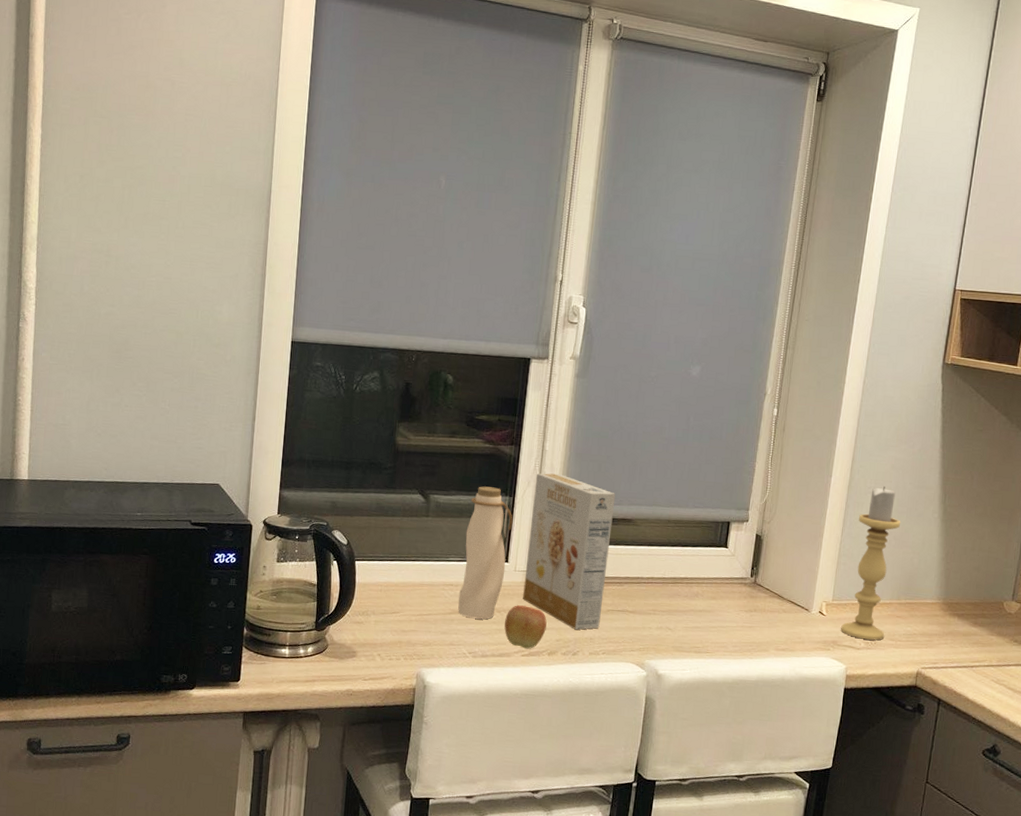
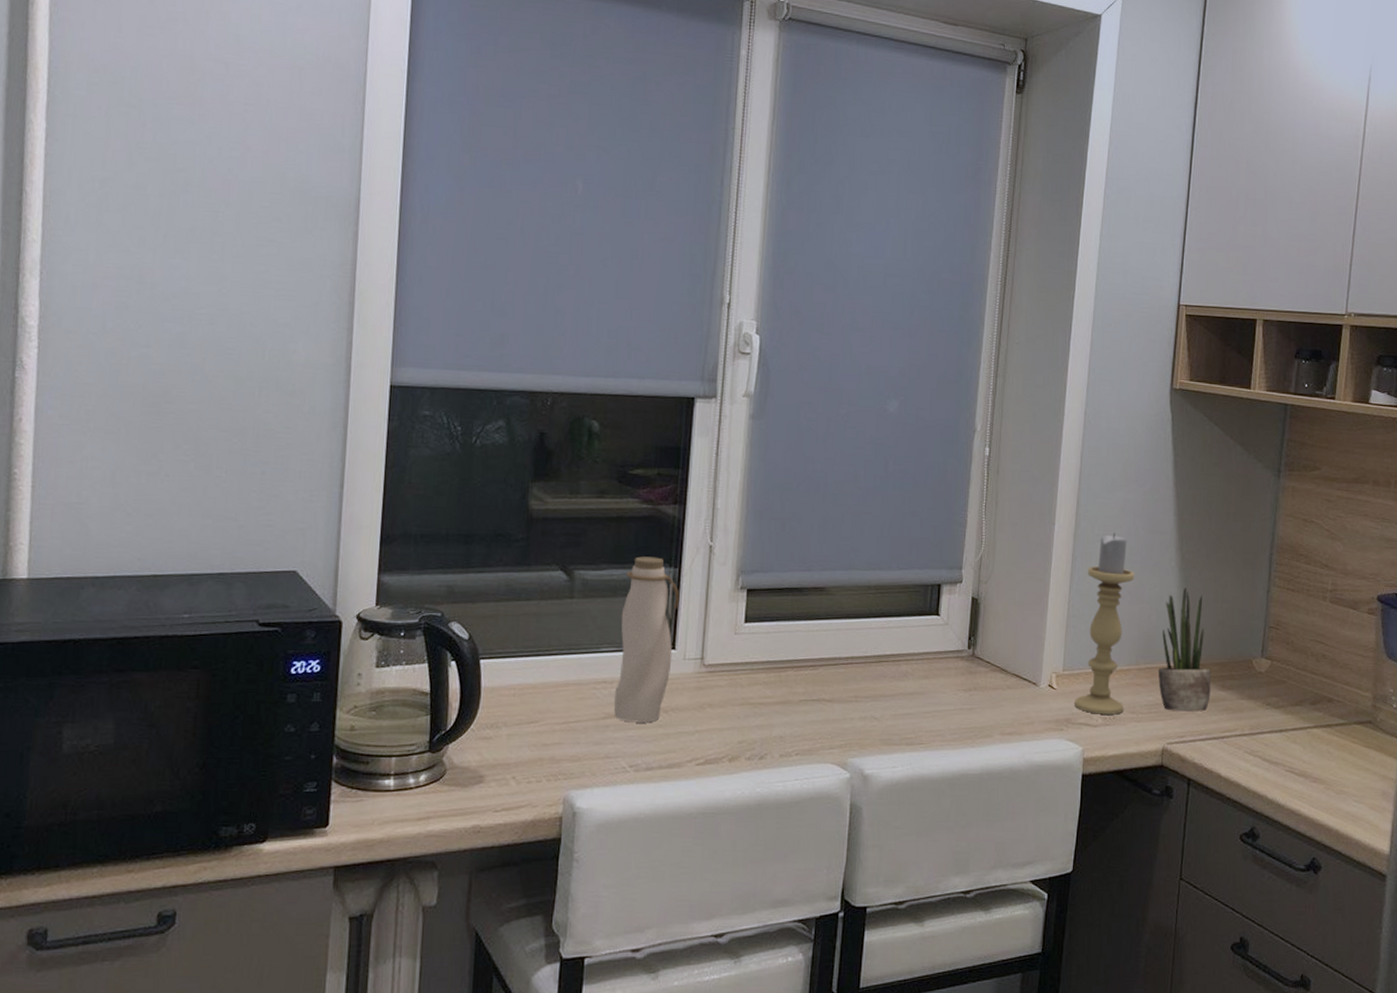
apple: present [504,605,547,649] -> none [673,702,726,756]
cereal box: present [523,473,616,630] -> none [695,536,804,727]
potted plant: none [916,536,965,644] -> present [1157,587,1211,712]

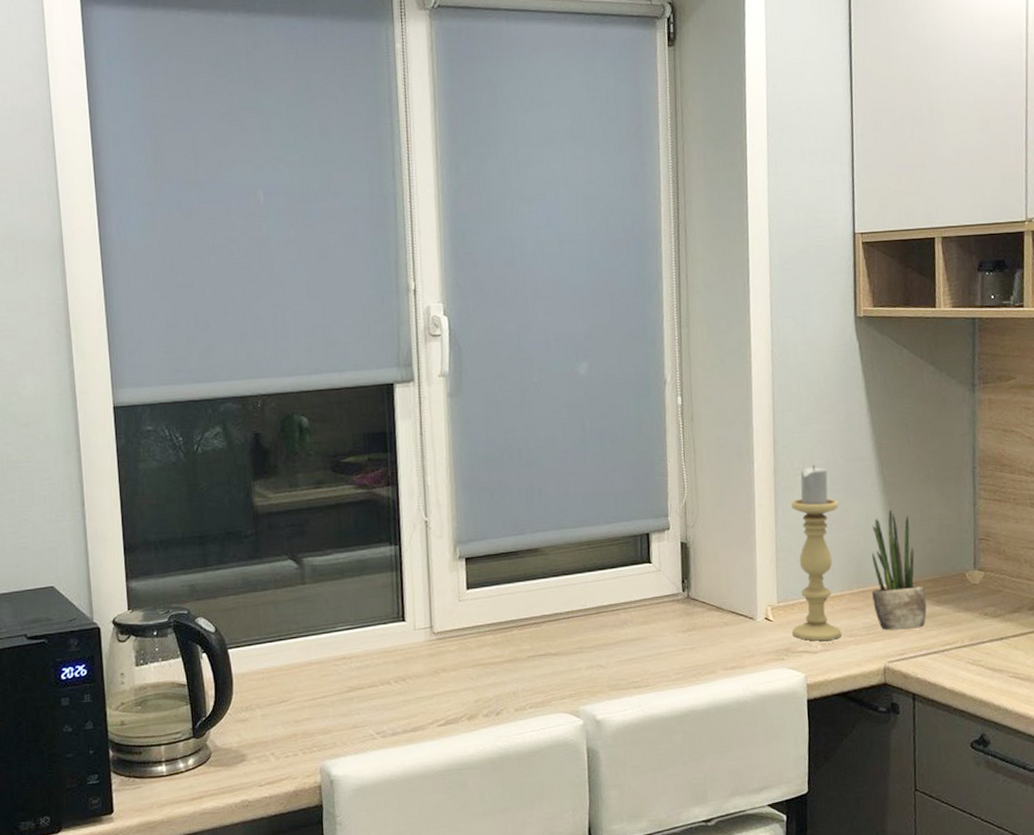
water bottle: present [613,556,680,723] -> none [351,537,404,693]

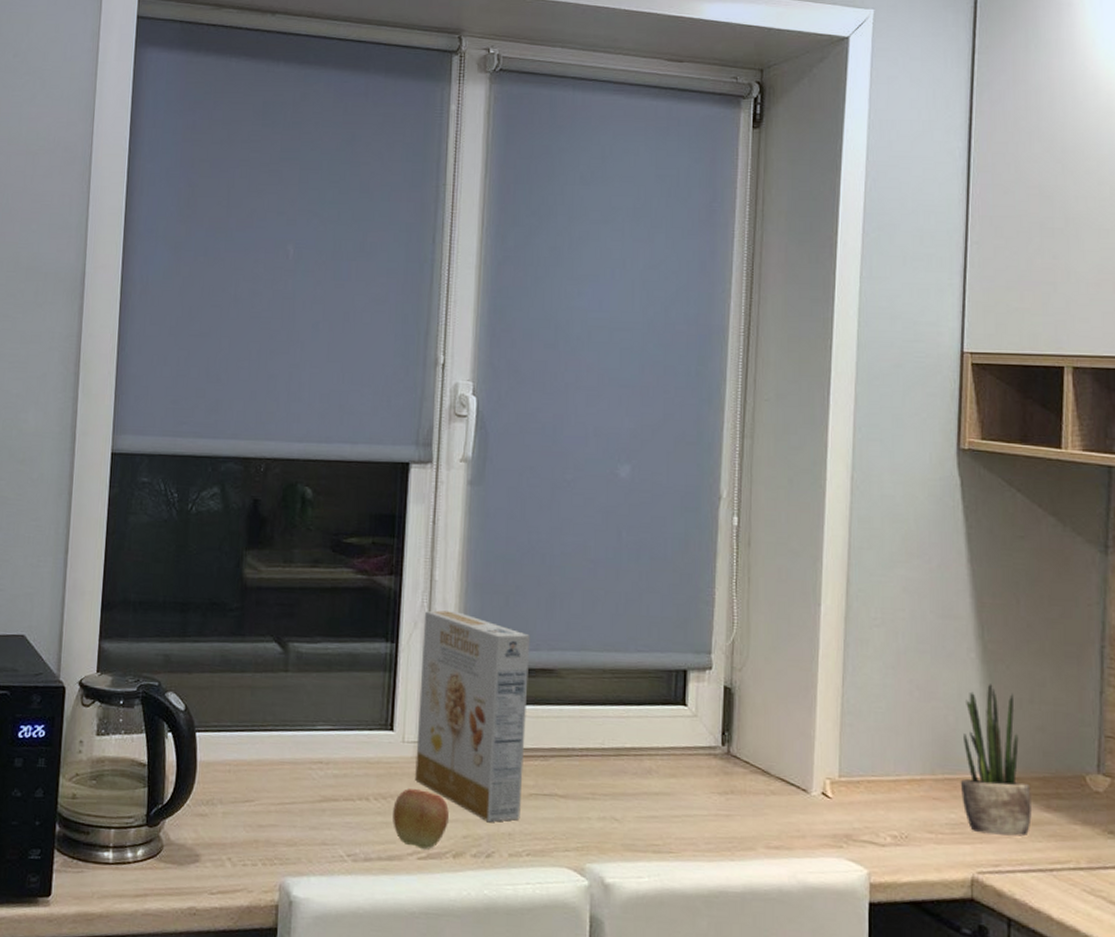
apple: none [412,668,461,717] -> present [393,789,449,849]
cereal box: none [421,510,522,685] -> present [415,610,531,822]
candle holder: present [791,465,842,641] -> none [855,617,924,833]

